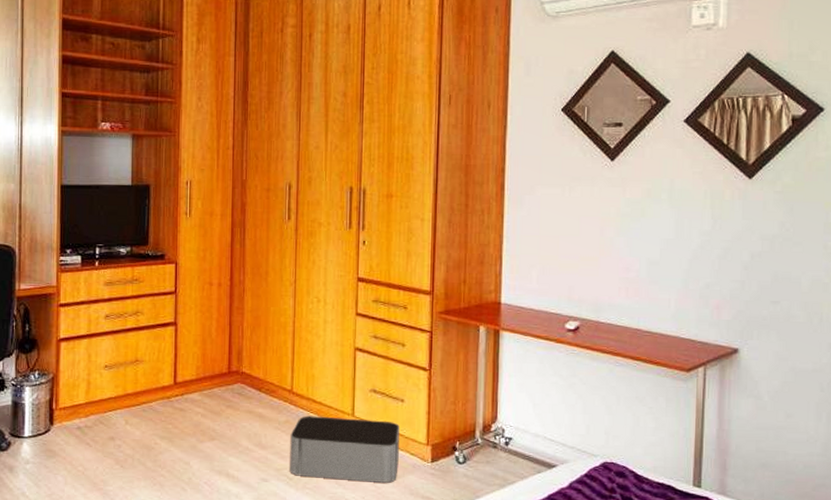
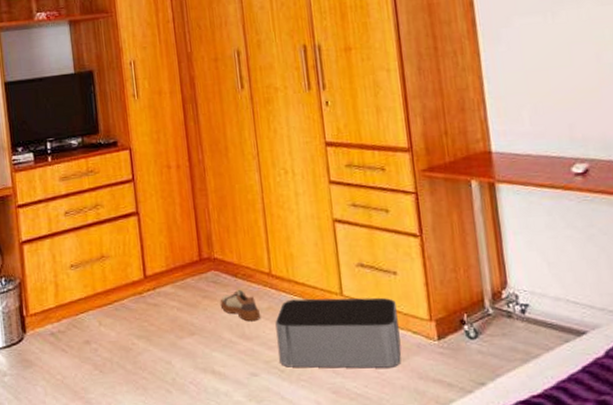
shoe: none [242,402,278,433] -> present [220,289,261,322]

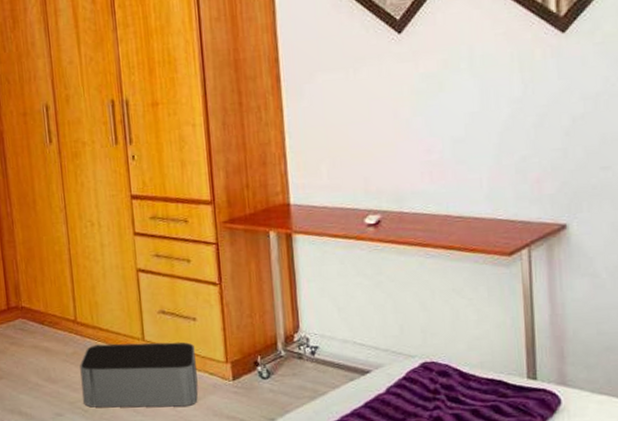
shoe: present [220,289,261,322] -> none [27,335,67,366]

